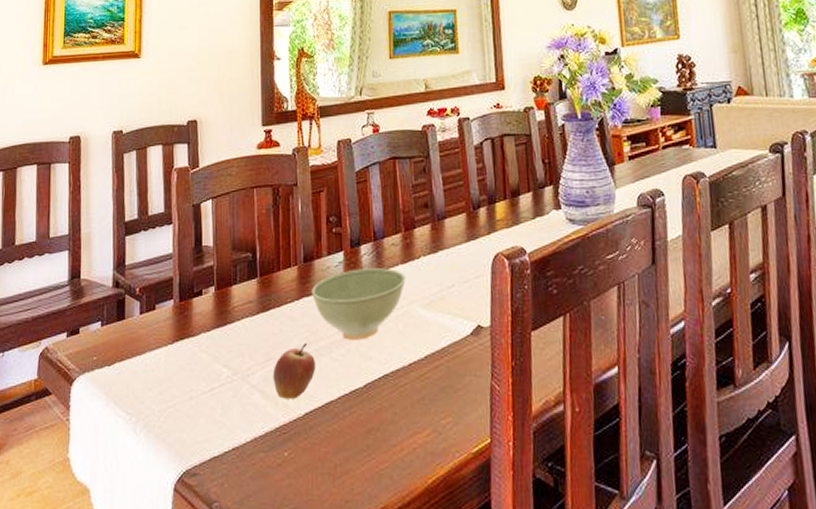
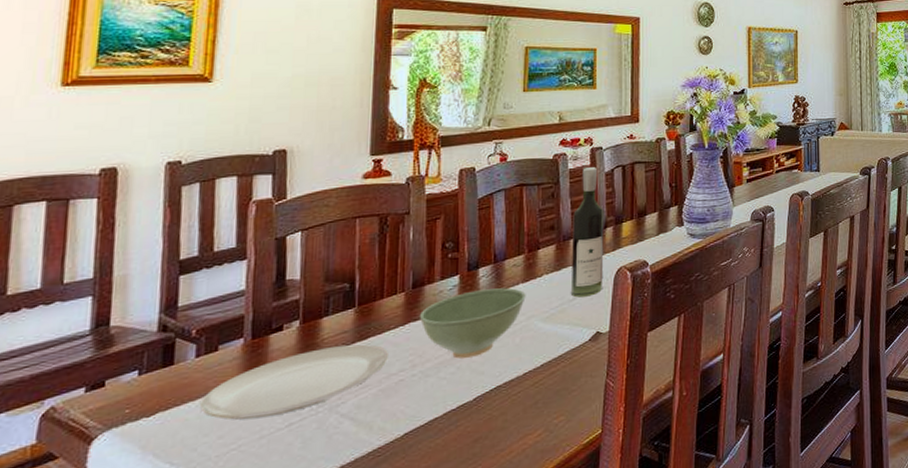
plate: none [145,315,288,379] -> present [200,344,390,420]
fruit: present [273,342,316,399] -> none [368,365,421,423]
bottle: none [445,140,481,285] -> present [570,167,604,298]

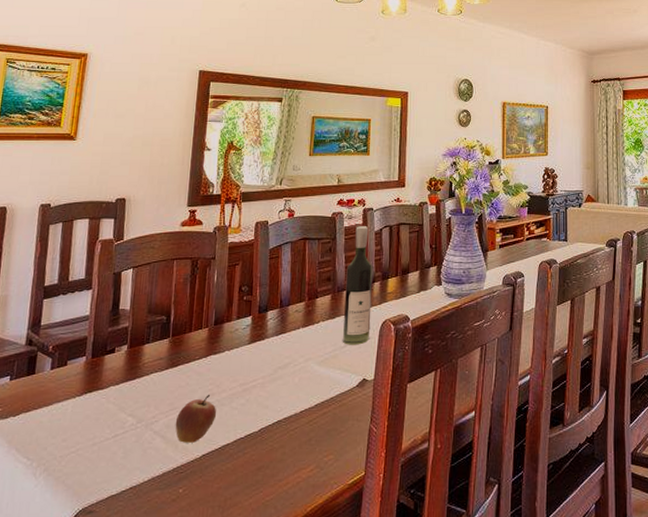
plate: present [200,344,390,420] -> none [51,371,194,428]
fruit: none [368,365,421,423] -> present [175,394,217,443]
bowl: present [419,287,526,359] -> none [218,331,305,392]

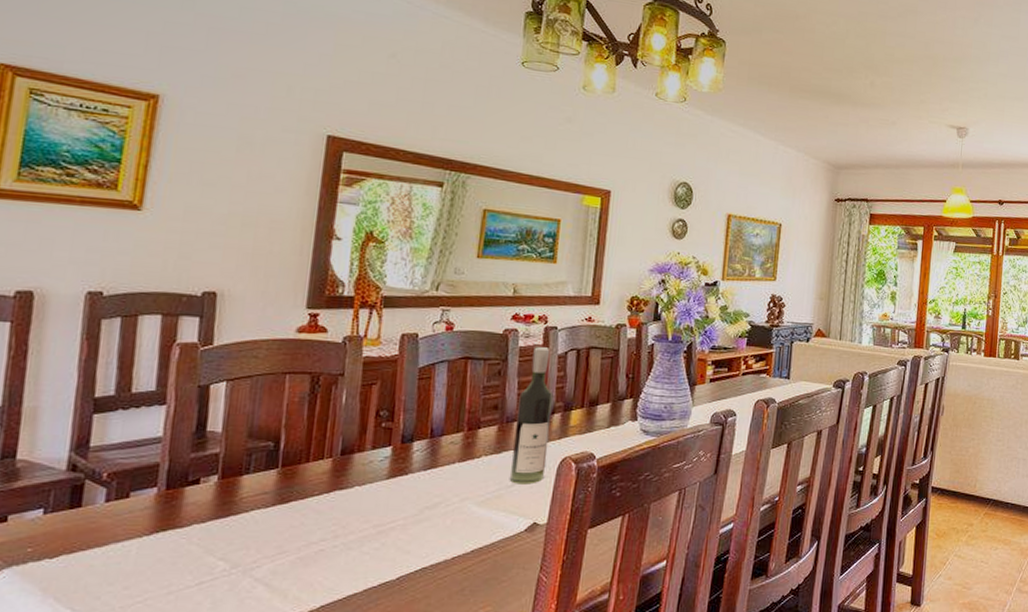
fruit: present [175,394,217,443] -> none [284,536,342,592]

